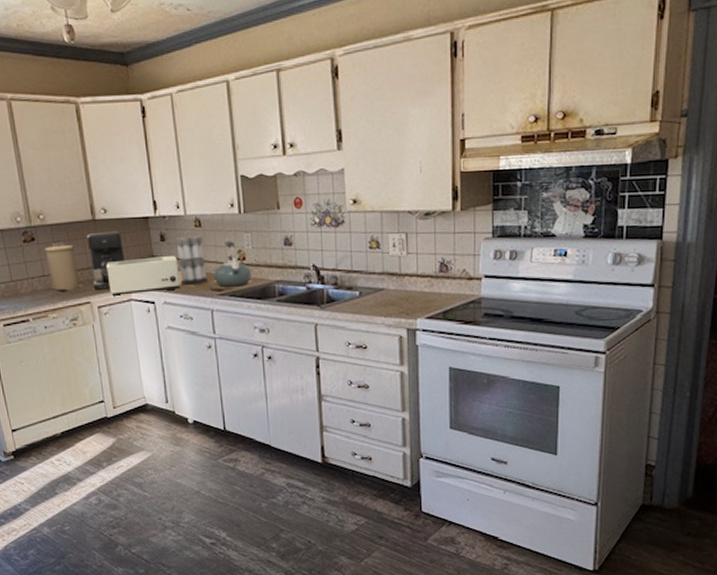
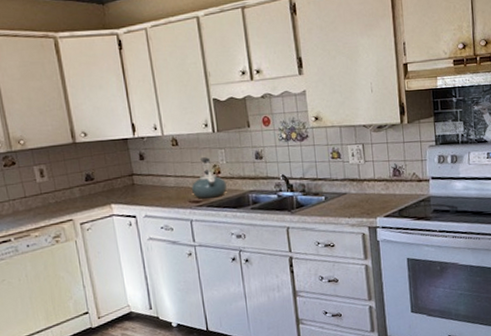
canister: present [45,244,80,290] -> none [26,167,62,210]
coffee maker: present [86,231,125,291] -> none [67,152,105,209]
toaster: present [106,255,181,296] -> none [87,172,161,212]
spice rack: present [175,230,208,285] -> none [154,149,186,199]

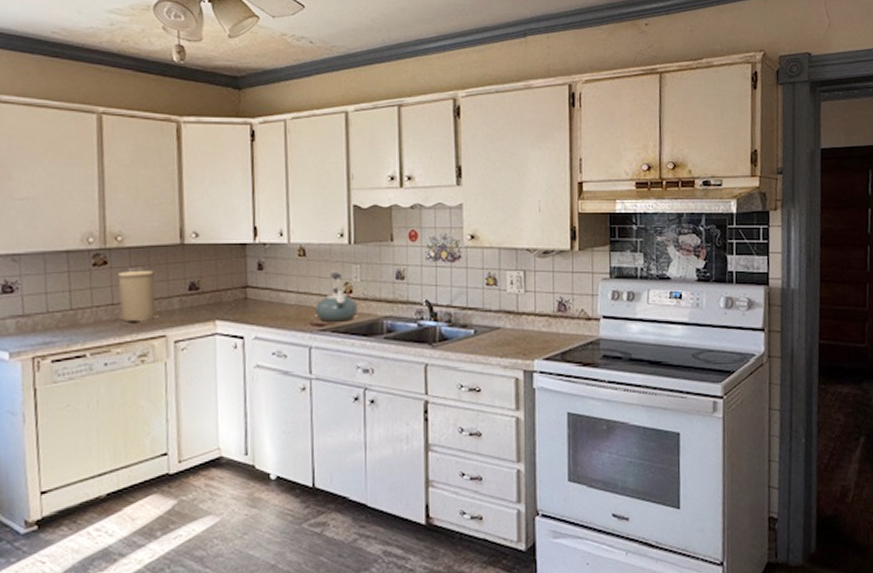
canister: none [26,167,62,210] -> present [118,270,156,321]

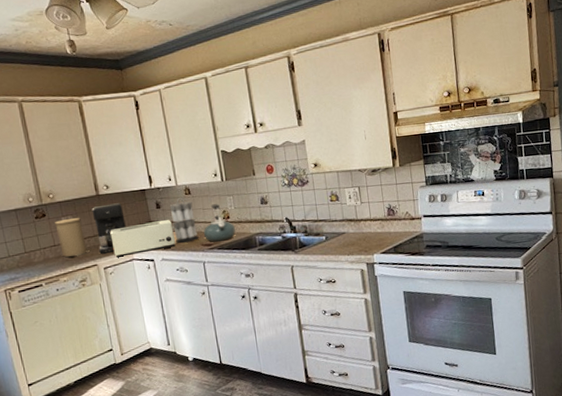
coffee maker: none [171,257,214,323] -> present [92,203,126,255]
toaster: none [190,285,278,329] -> present [110,219,176,257]
spice rack: none [275,260,308,318] -> present [169,198,199,243]

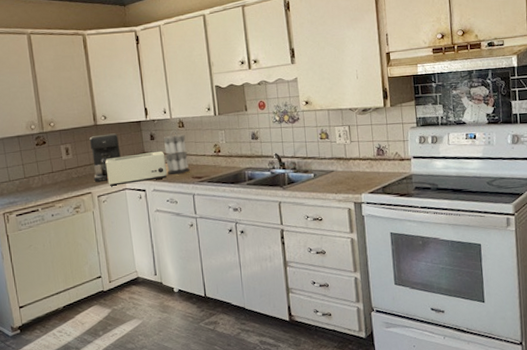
canister: present [55,217,87,257] -> none [54,146,83,184]
kettle: present [203,204,236,242] -> none [194,137,226,175]

